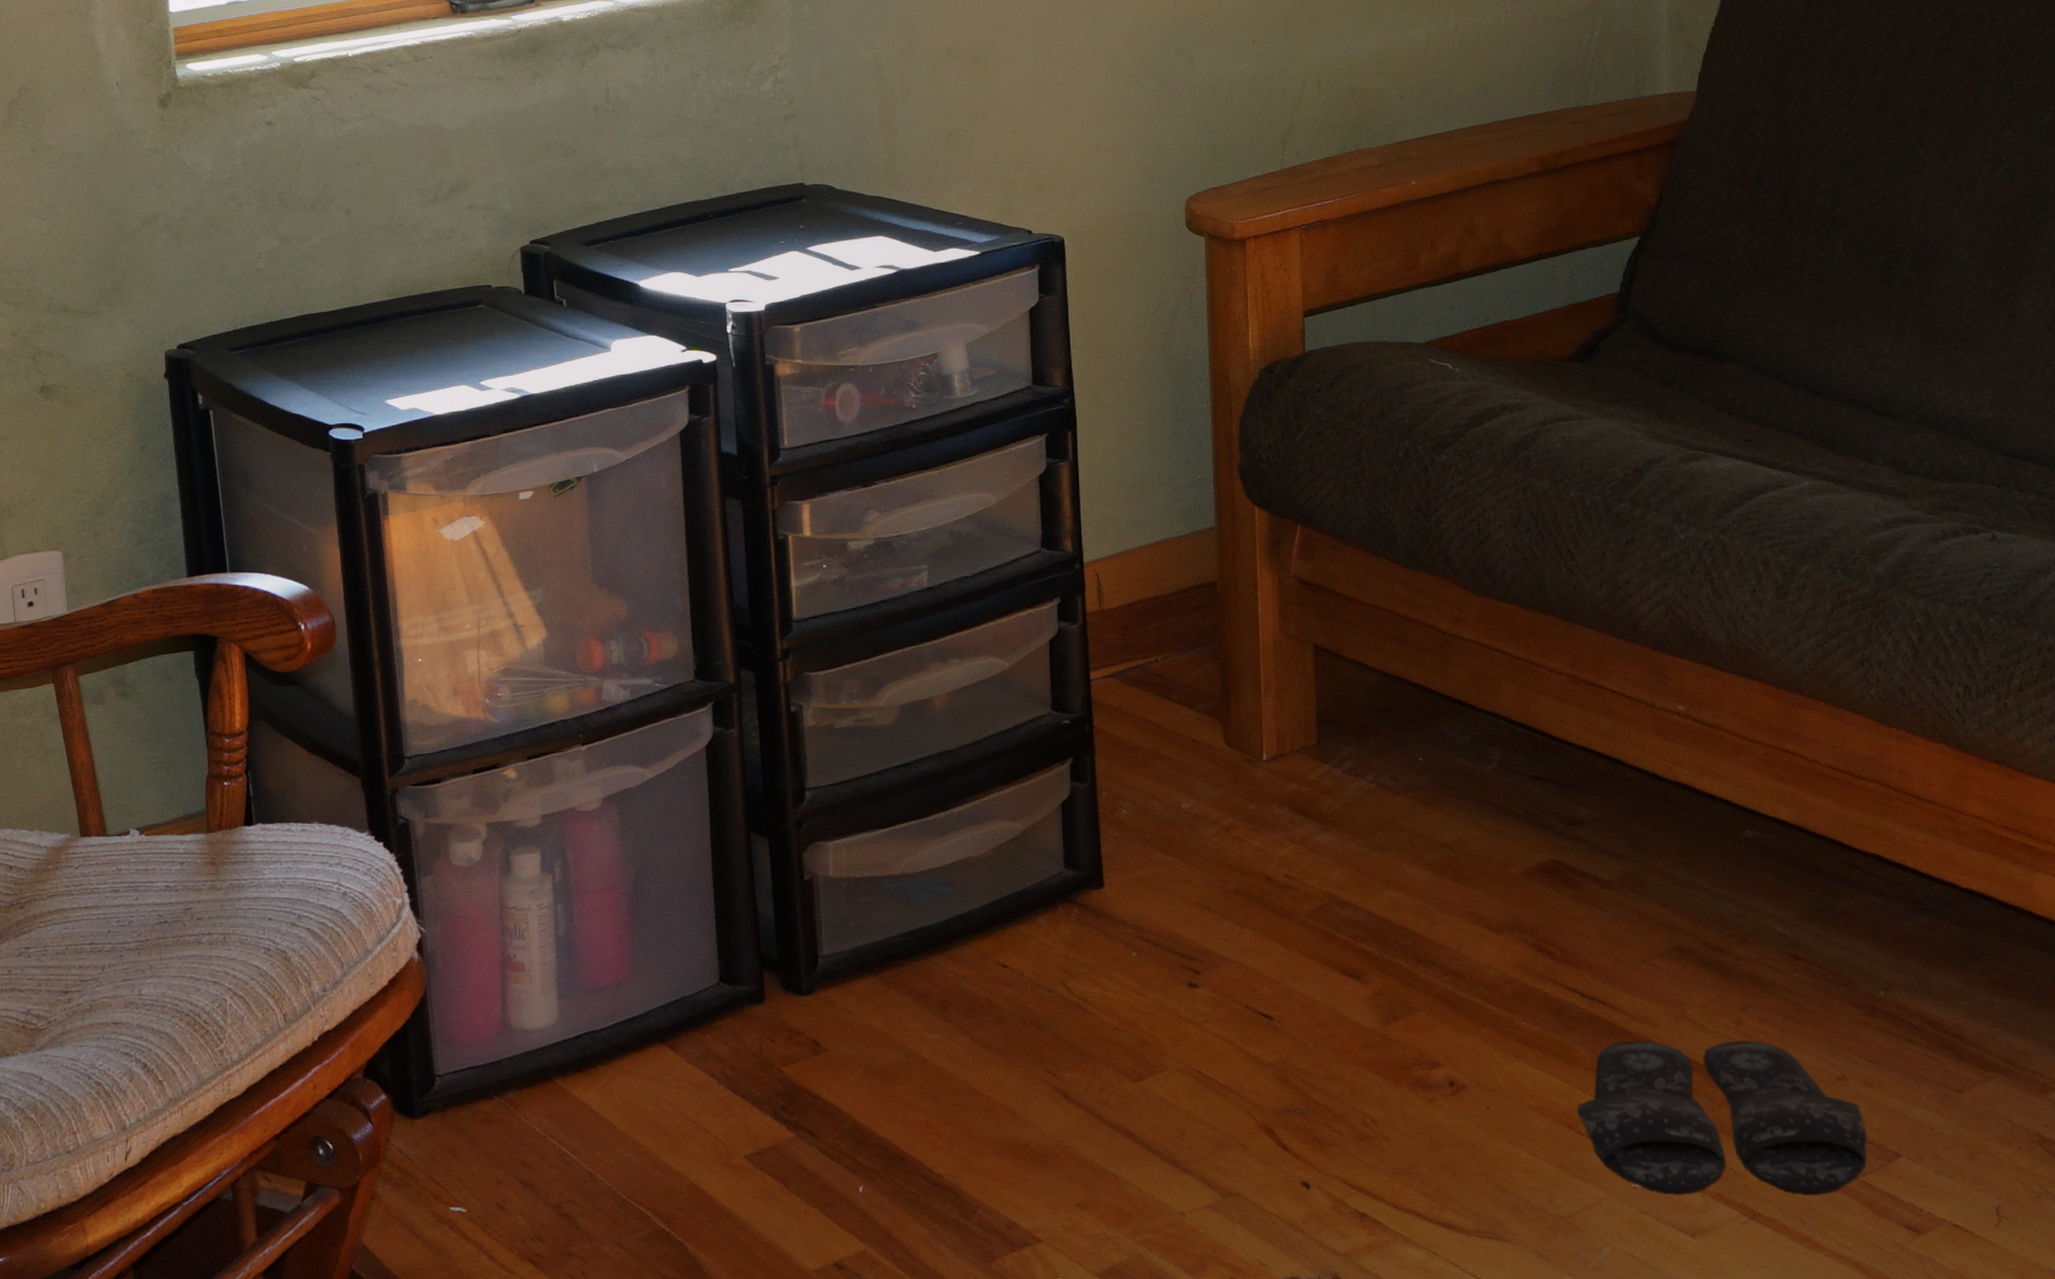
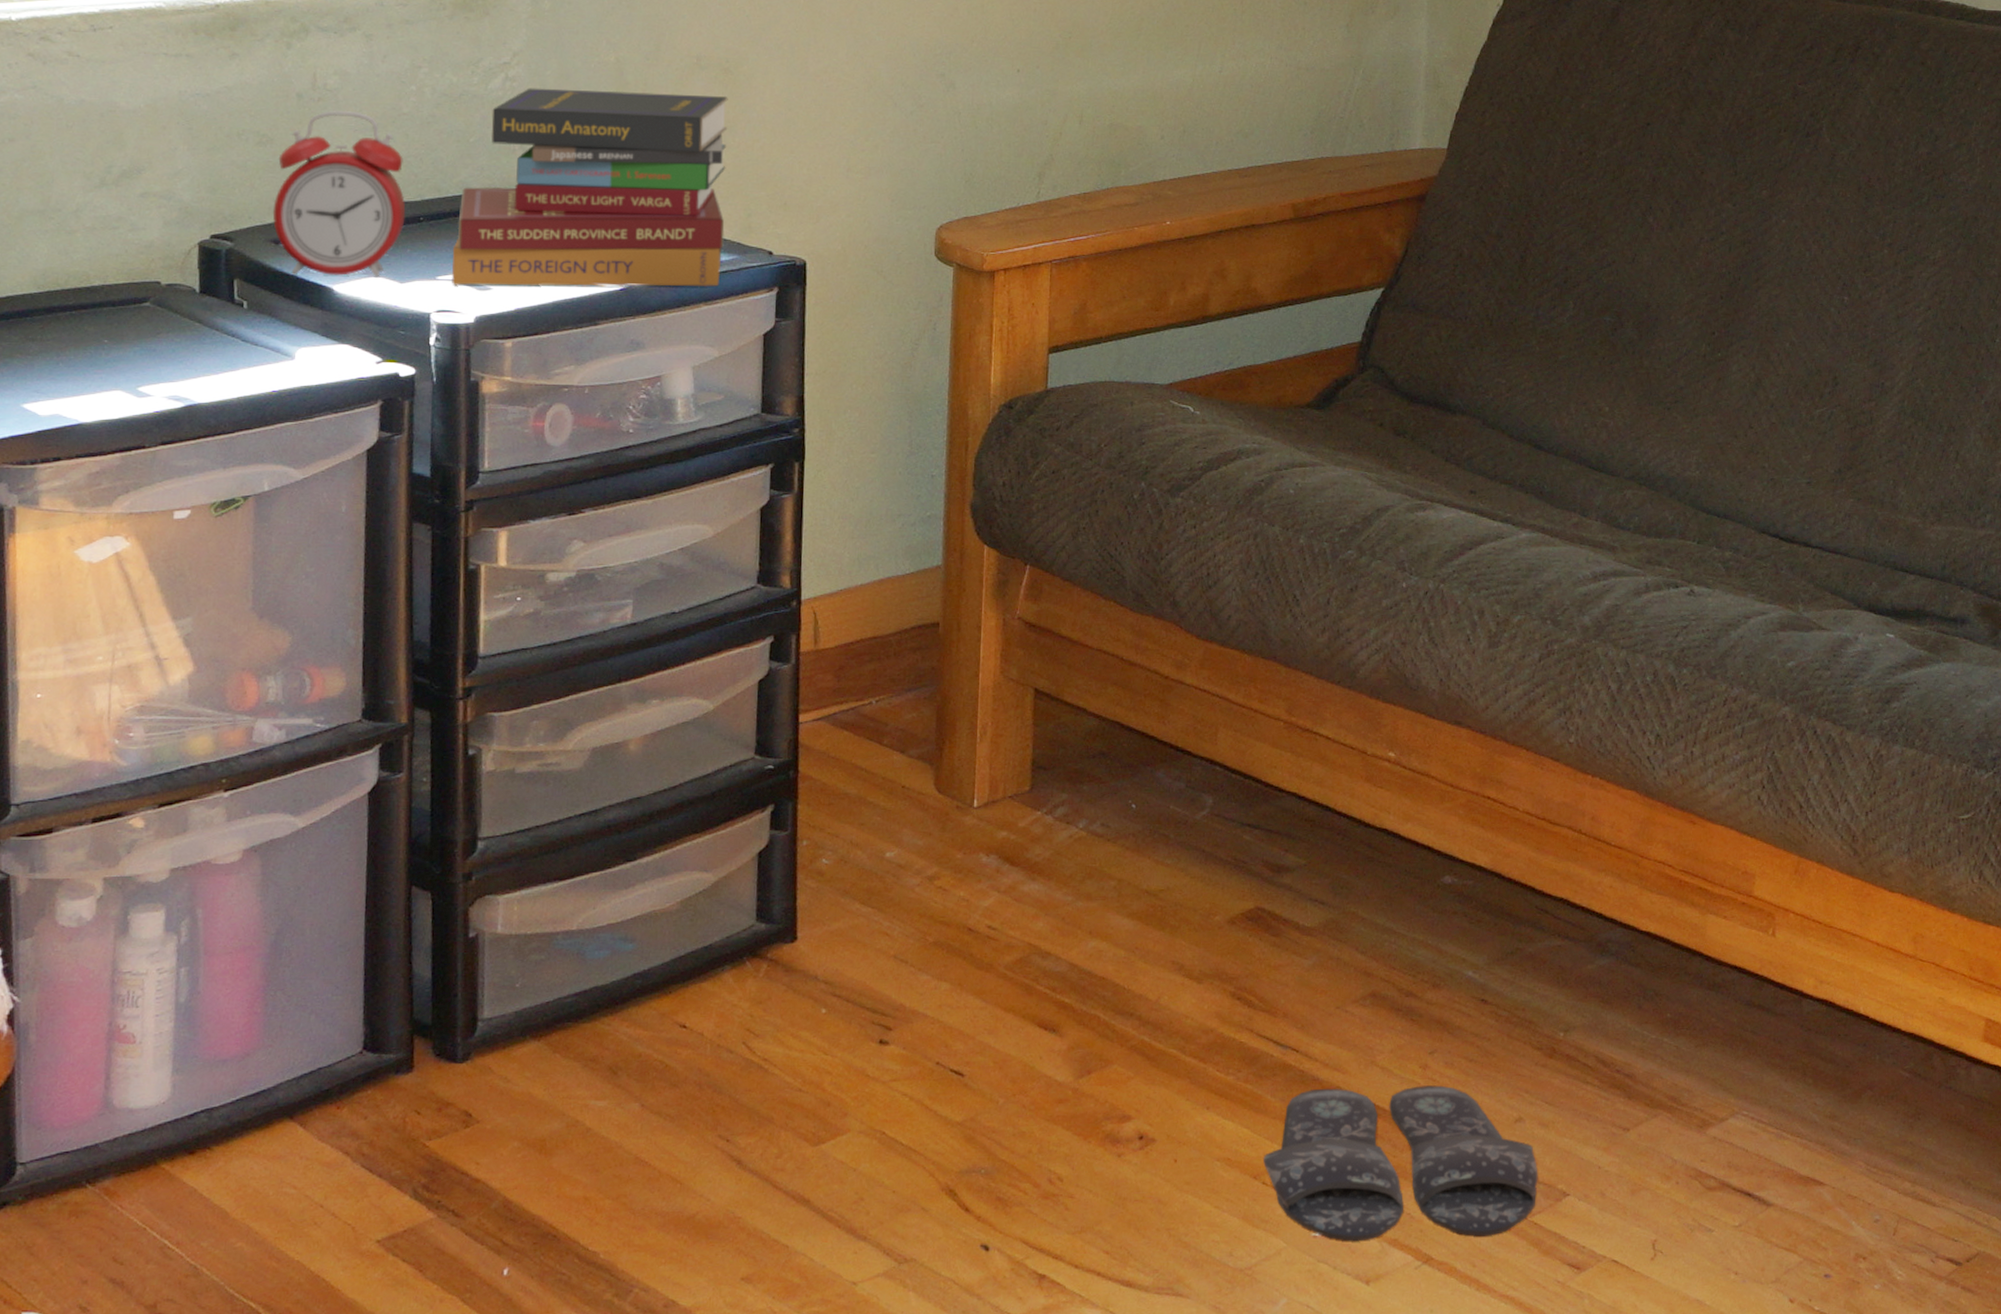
alarm clock: none [581,119,697,274] -> present [272,110,406,276]
books: none [740,85,986,276] -> present [452,88,728,287]

